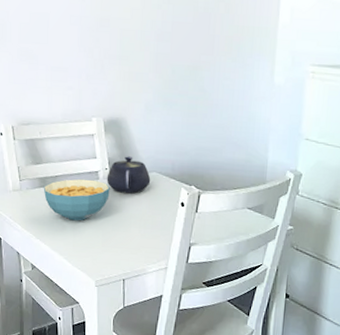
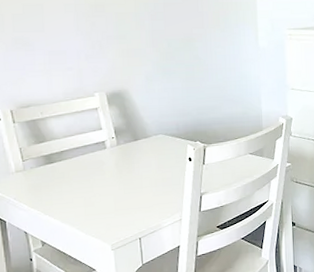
cereal bowl: present [43,179,110,221] -> none [48,149,118,191]
teapot: present [106,156,151,194] -> none [114,123,158,158]

